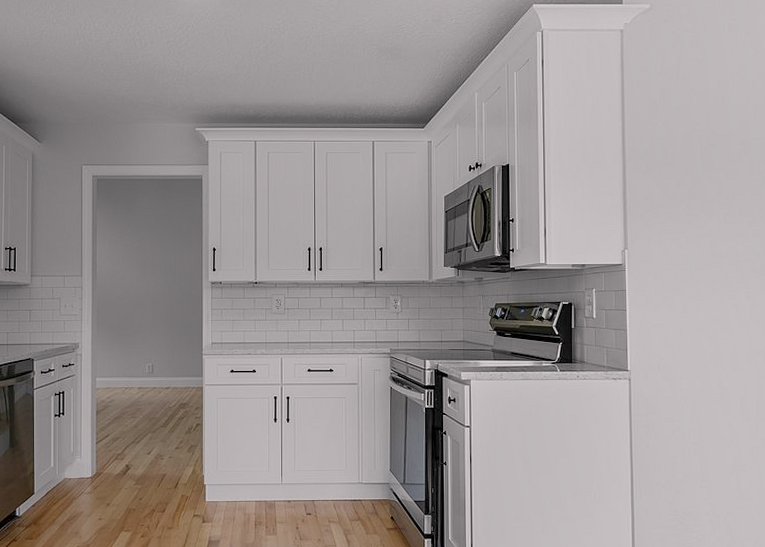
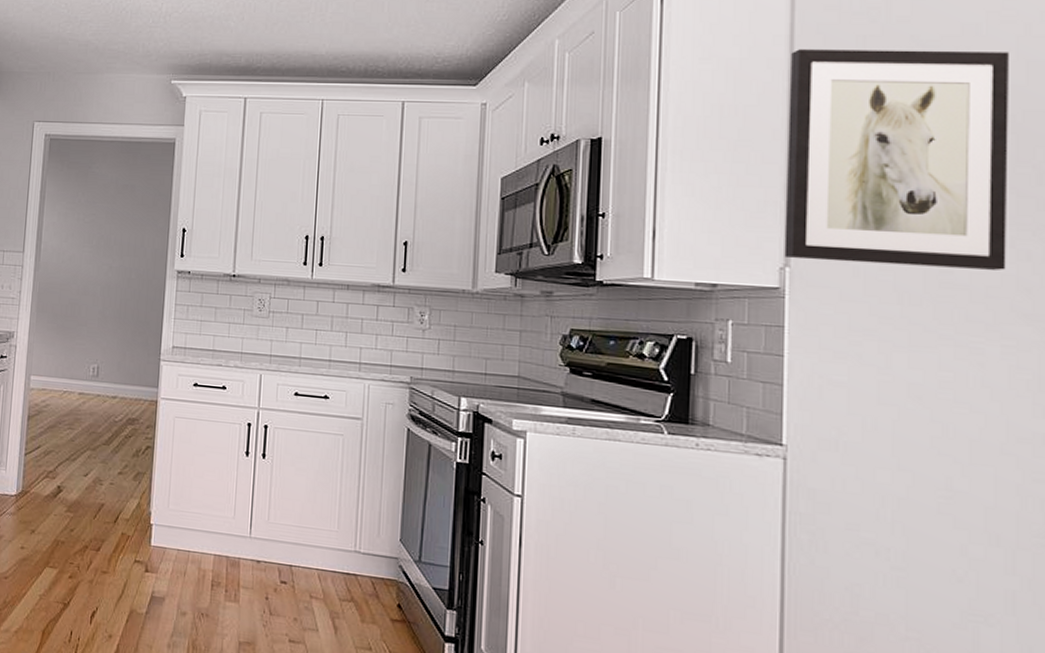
wall art: none [622,99,747,244] -> present [784,49,1010,270]

